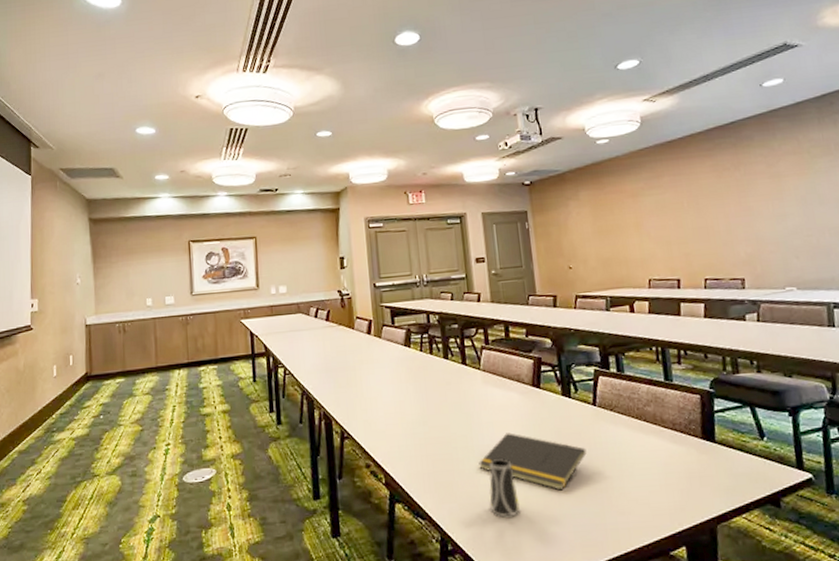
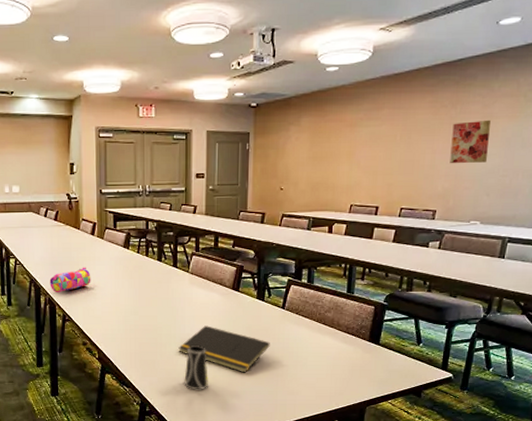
pencil case: none [323,372,371,406] -> present [49,267,91,293]
wall art: none [740,178,786,226] -> present [450,119,491,163]

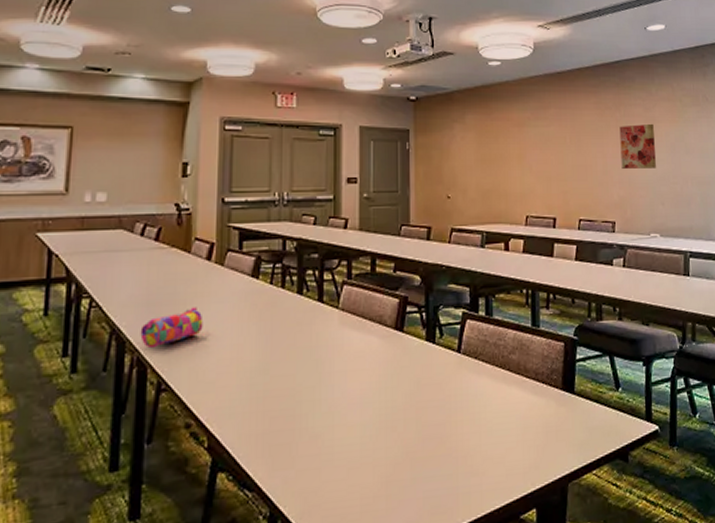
notepad: present [178,326,270,373] -> none [325,383,445,451]
cup: present [184,346,208,390] -> none [333,414,366,485]

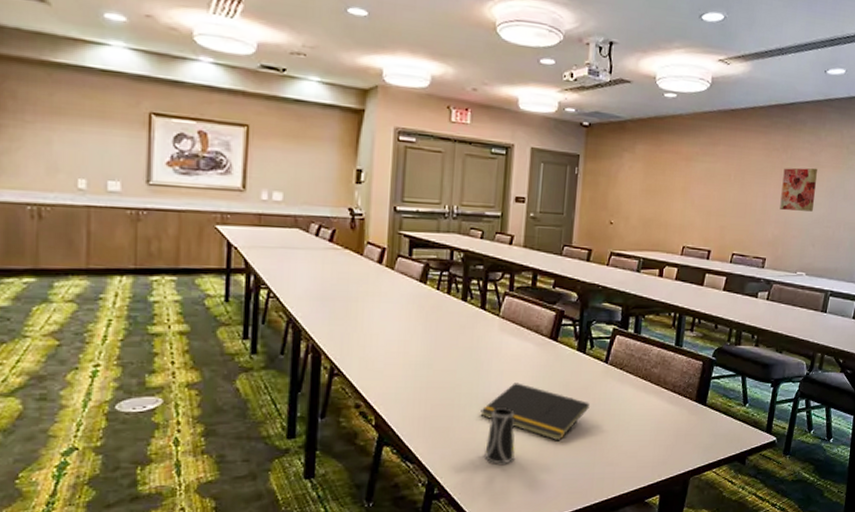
pencil case: present [140,307,203,349] -> none [315,304,374,338]
notepad: none [325,383,445,451] -> present [480,383,590,441]
cup: none [333,414,366,485] -> present [484,408,515,464]

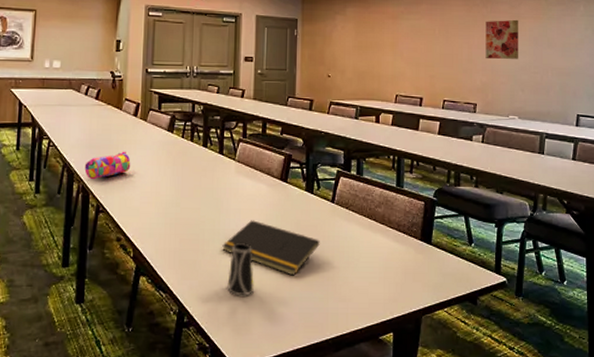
pencil case: none [315,304,374,338] -> present [84,151,131,180]

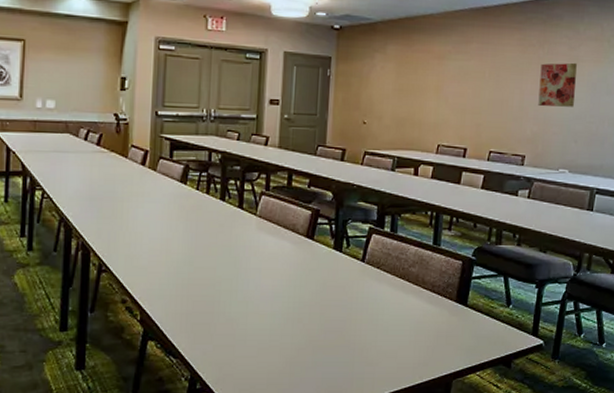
pencil case: present [84,151,131,180] -> none [84,204,138,236]
notepad: present [222,220,320,276] -> none [240,280,347,340]
cup: present [227,243,254,296] -> none [245,305,274,361]

